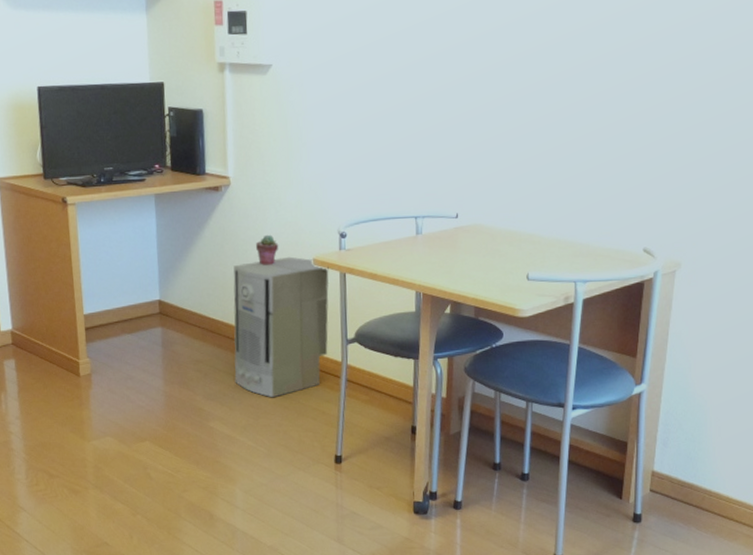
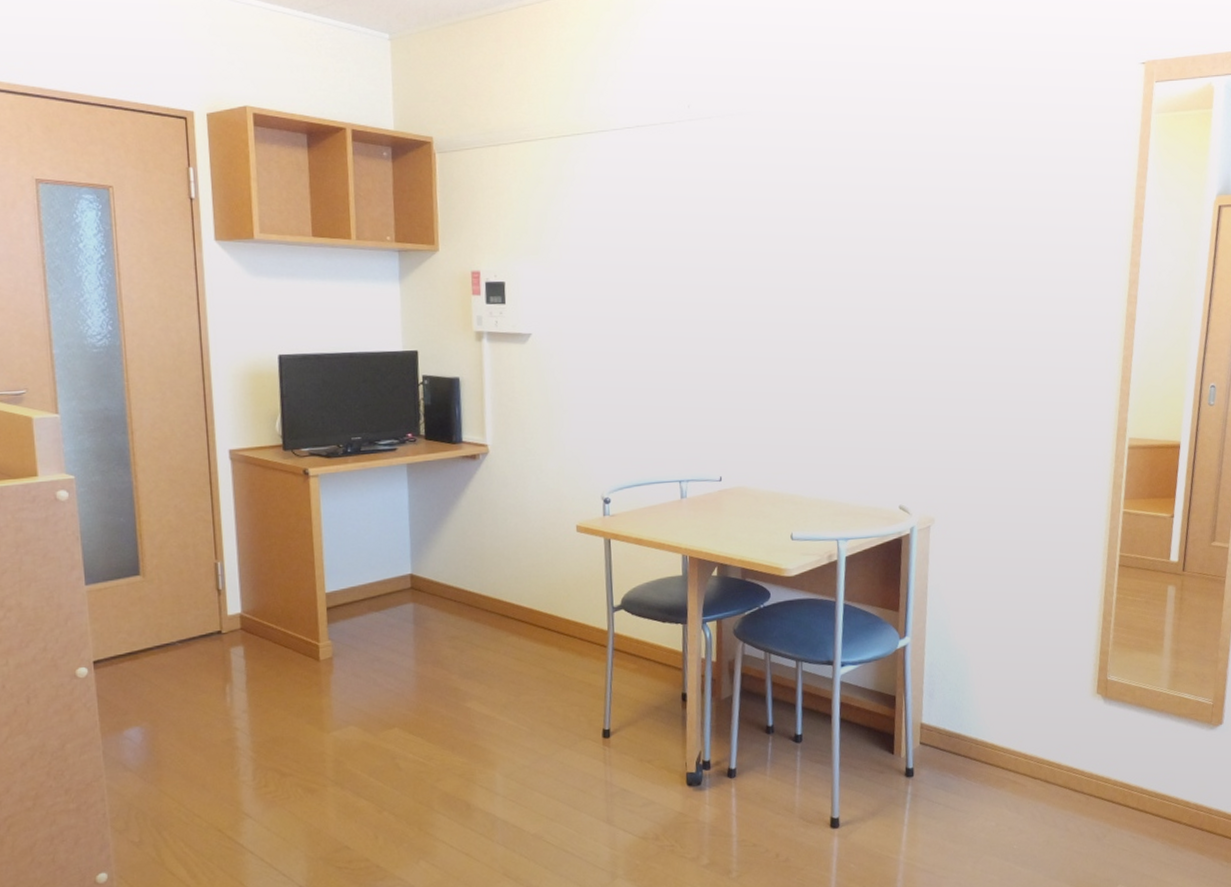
air purifier: present [233,256,330,398] -> none [492,524,594,672]
potted succulent: present [255,234,279,265] -> none [515,502,541,534]

